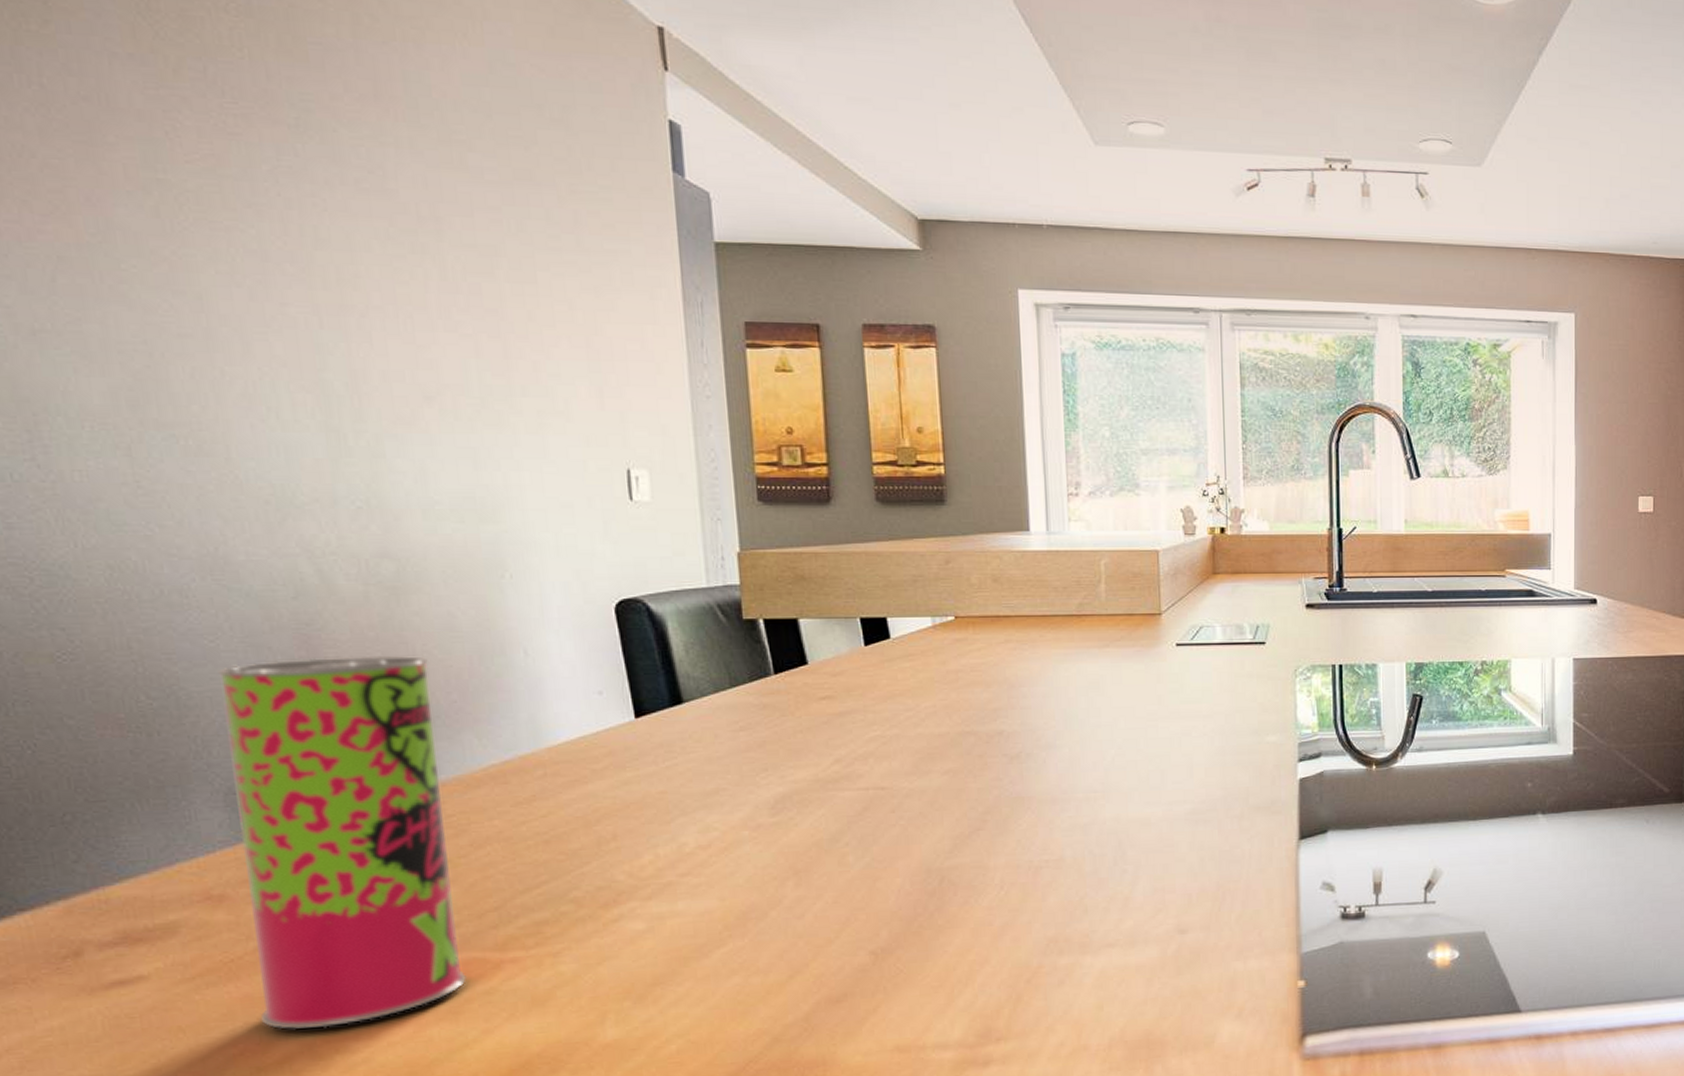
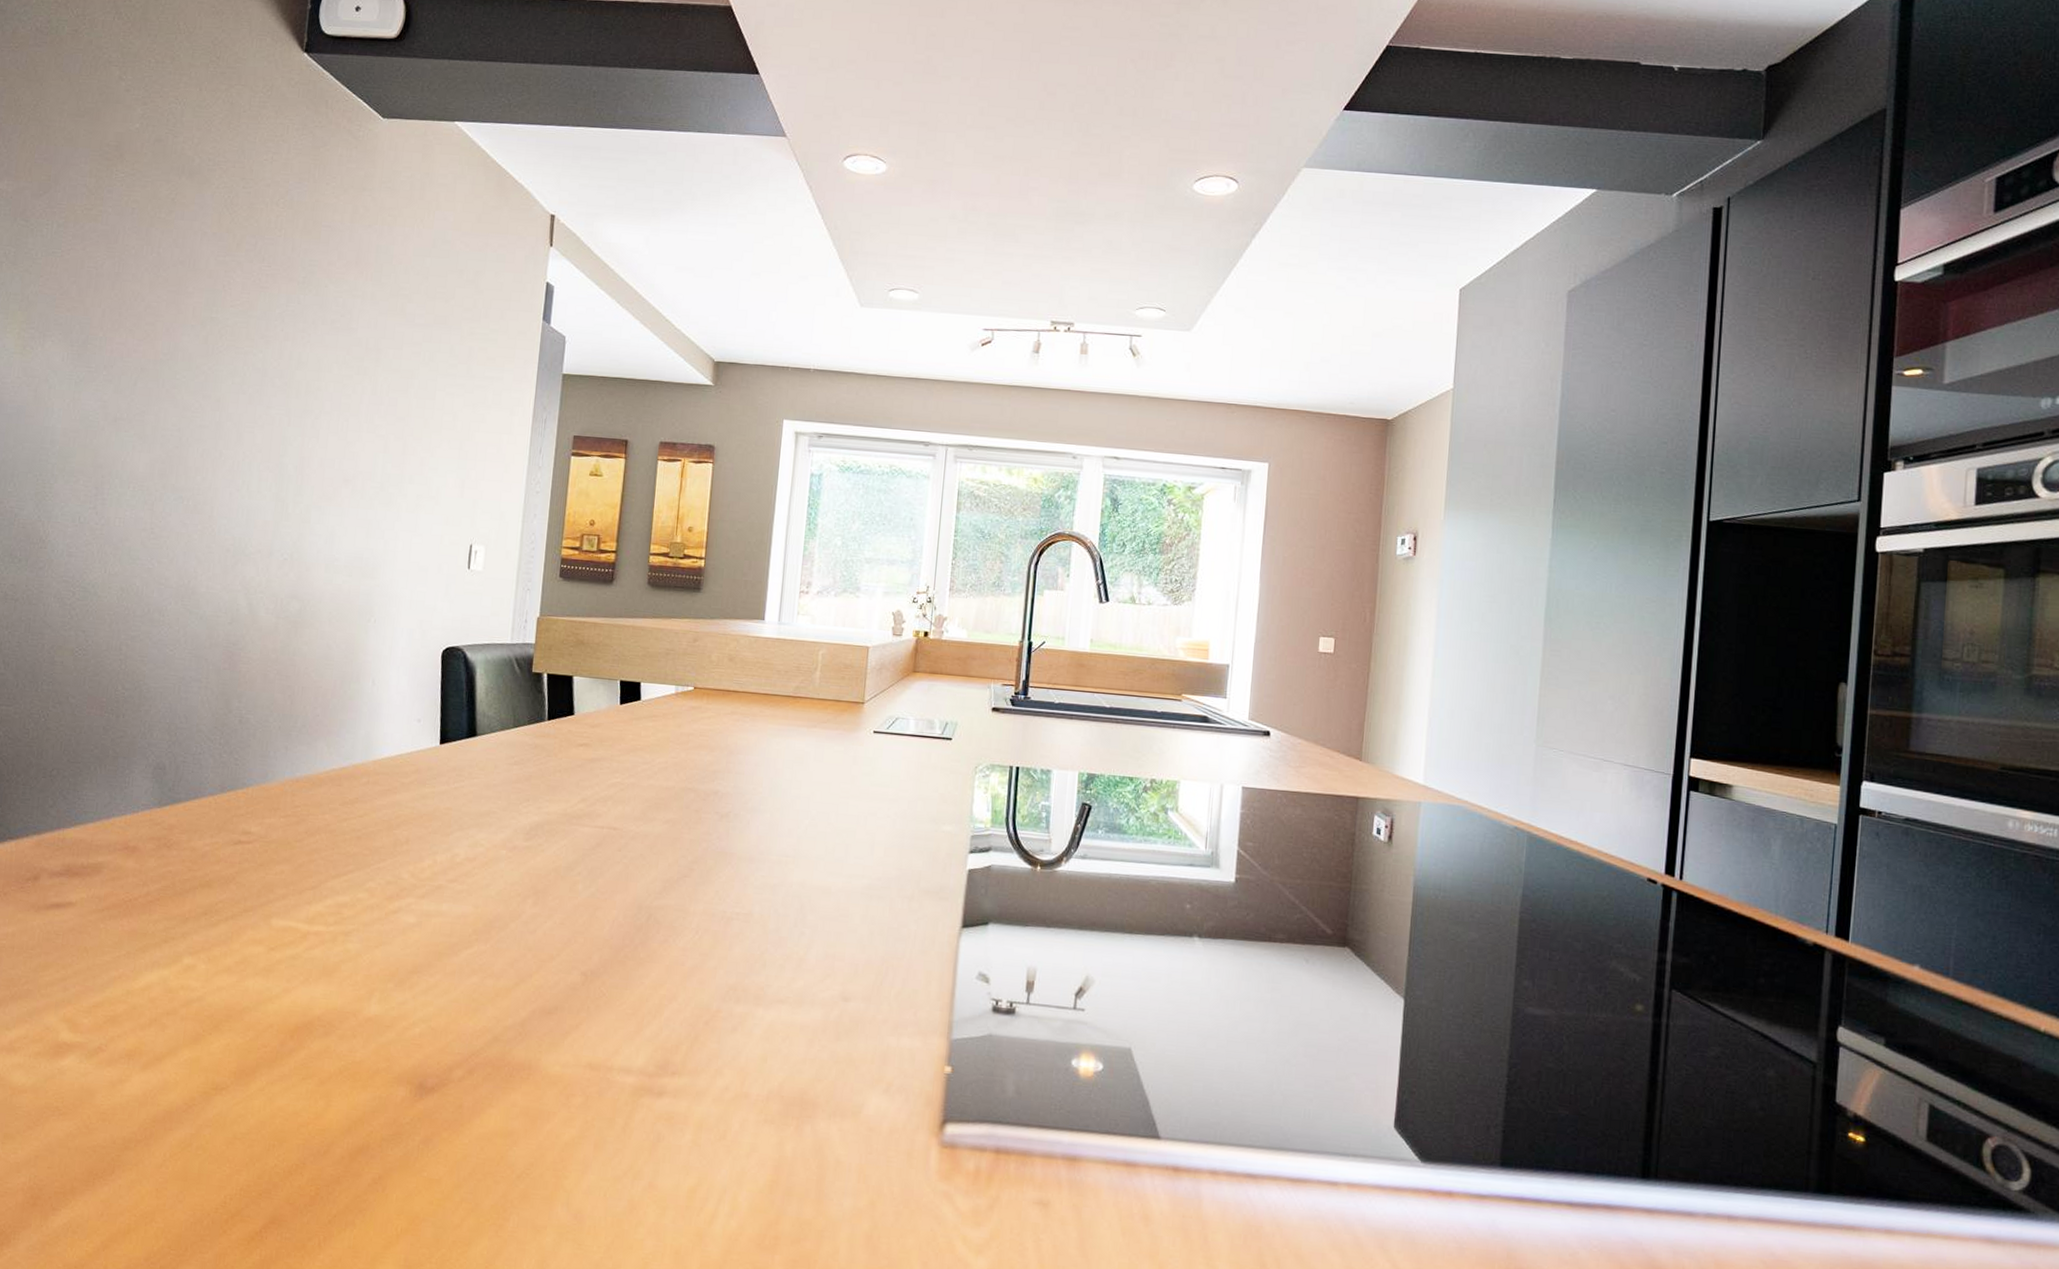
beverage can: present [217,656,467,1029] -> none [138,669,306,967]

